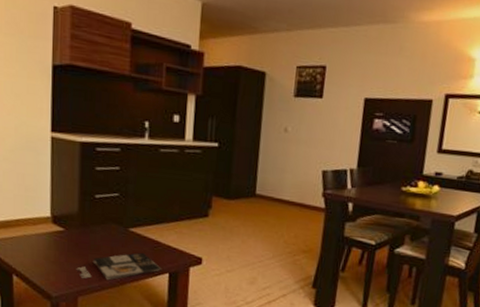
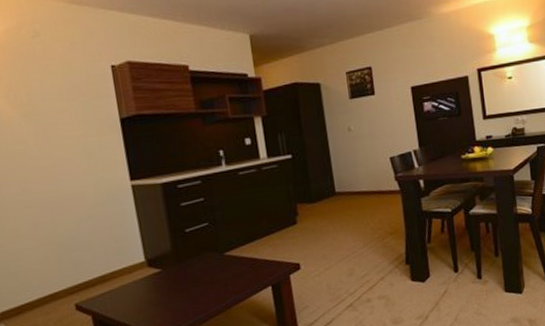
magazine: present [76,252,161,281] -> none [180,272,263,313]

